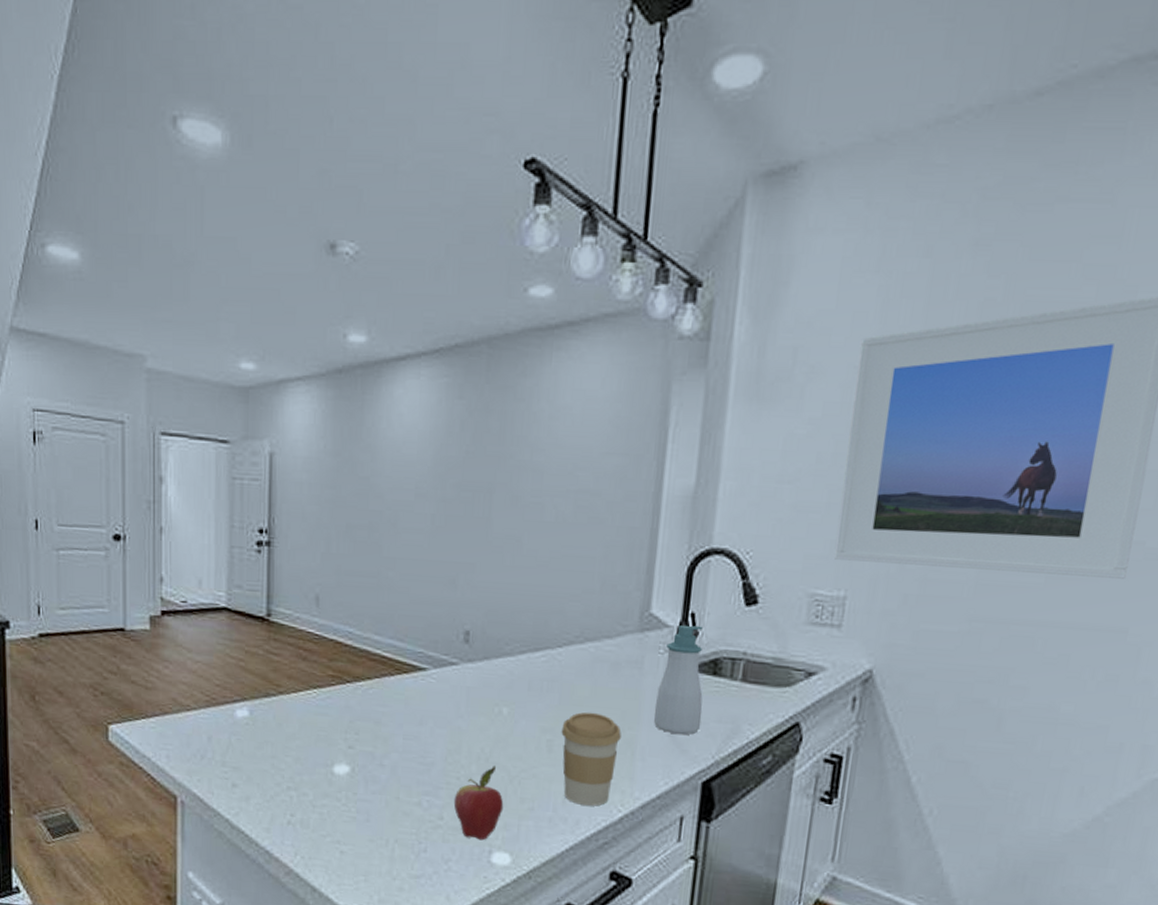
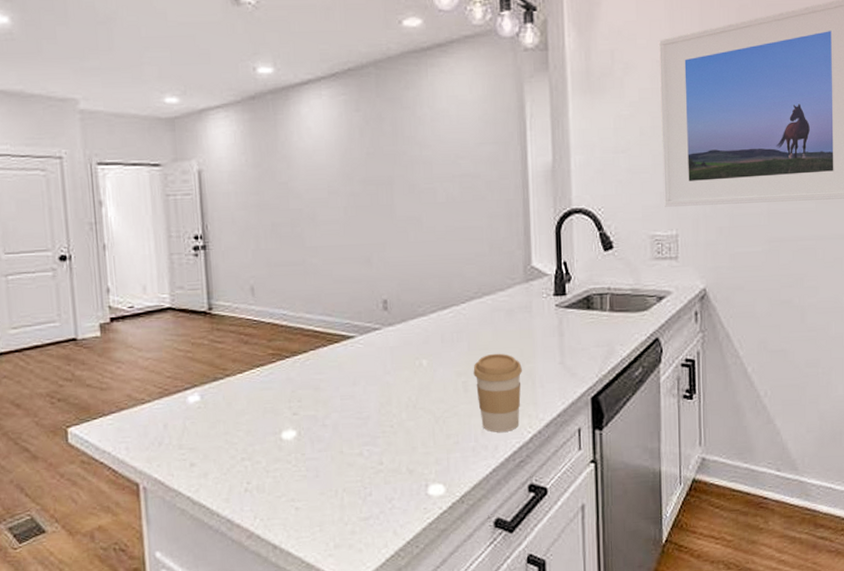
fruit: present [453,765,504,841] -> none [390,410,433,477]
soap bottle: present [653,625,703,735] -> none [545,271,584,362]

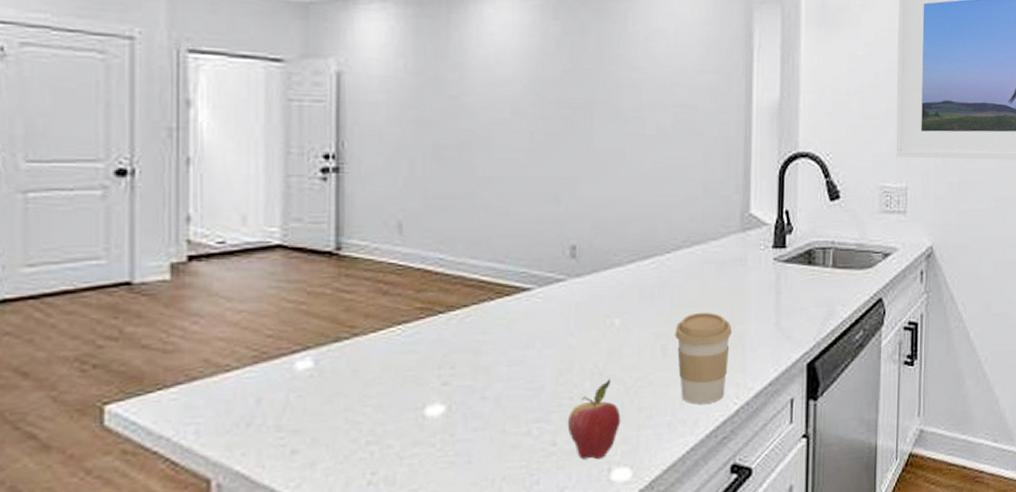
fruit: none [390,410,433,477] -> present [567,379,621,460]

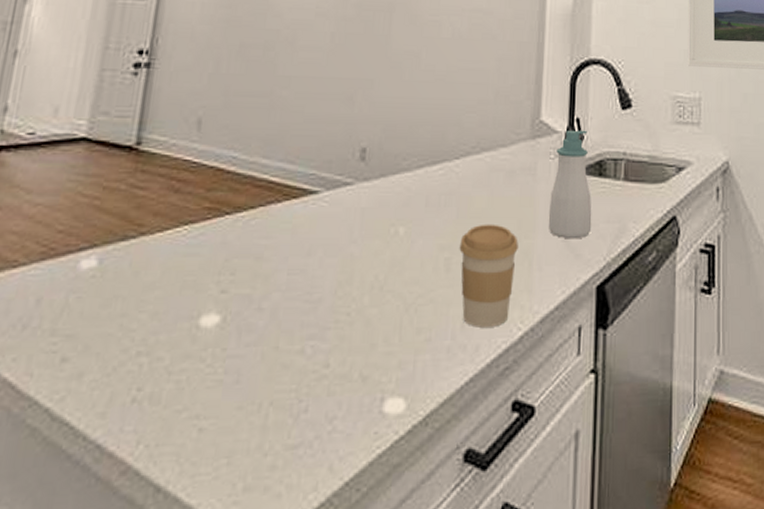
fruit: present [567,379,621,460] -> none [342,294,399,387]
soap bottle: none [760,221,802,323] -> present [548,130,592,239]

